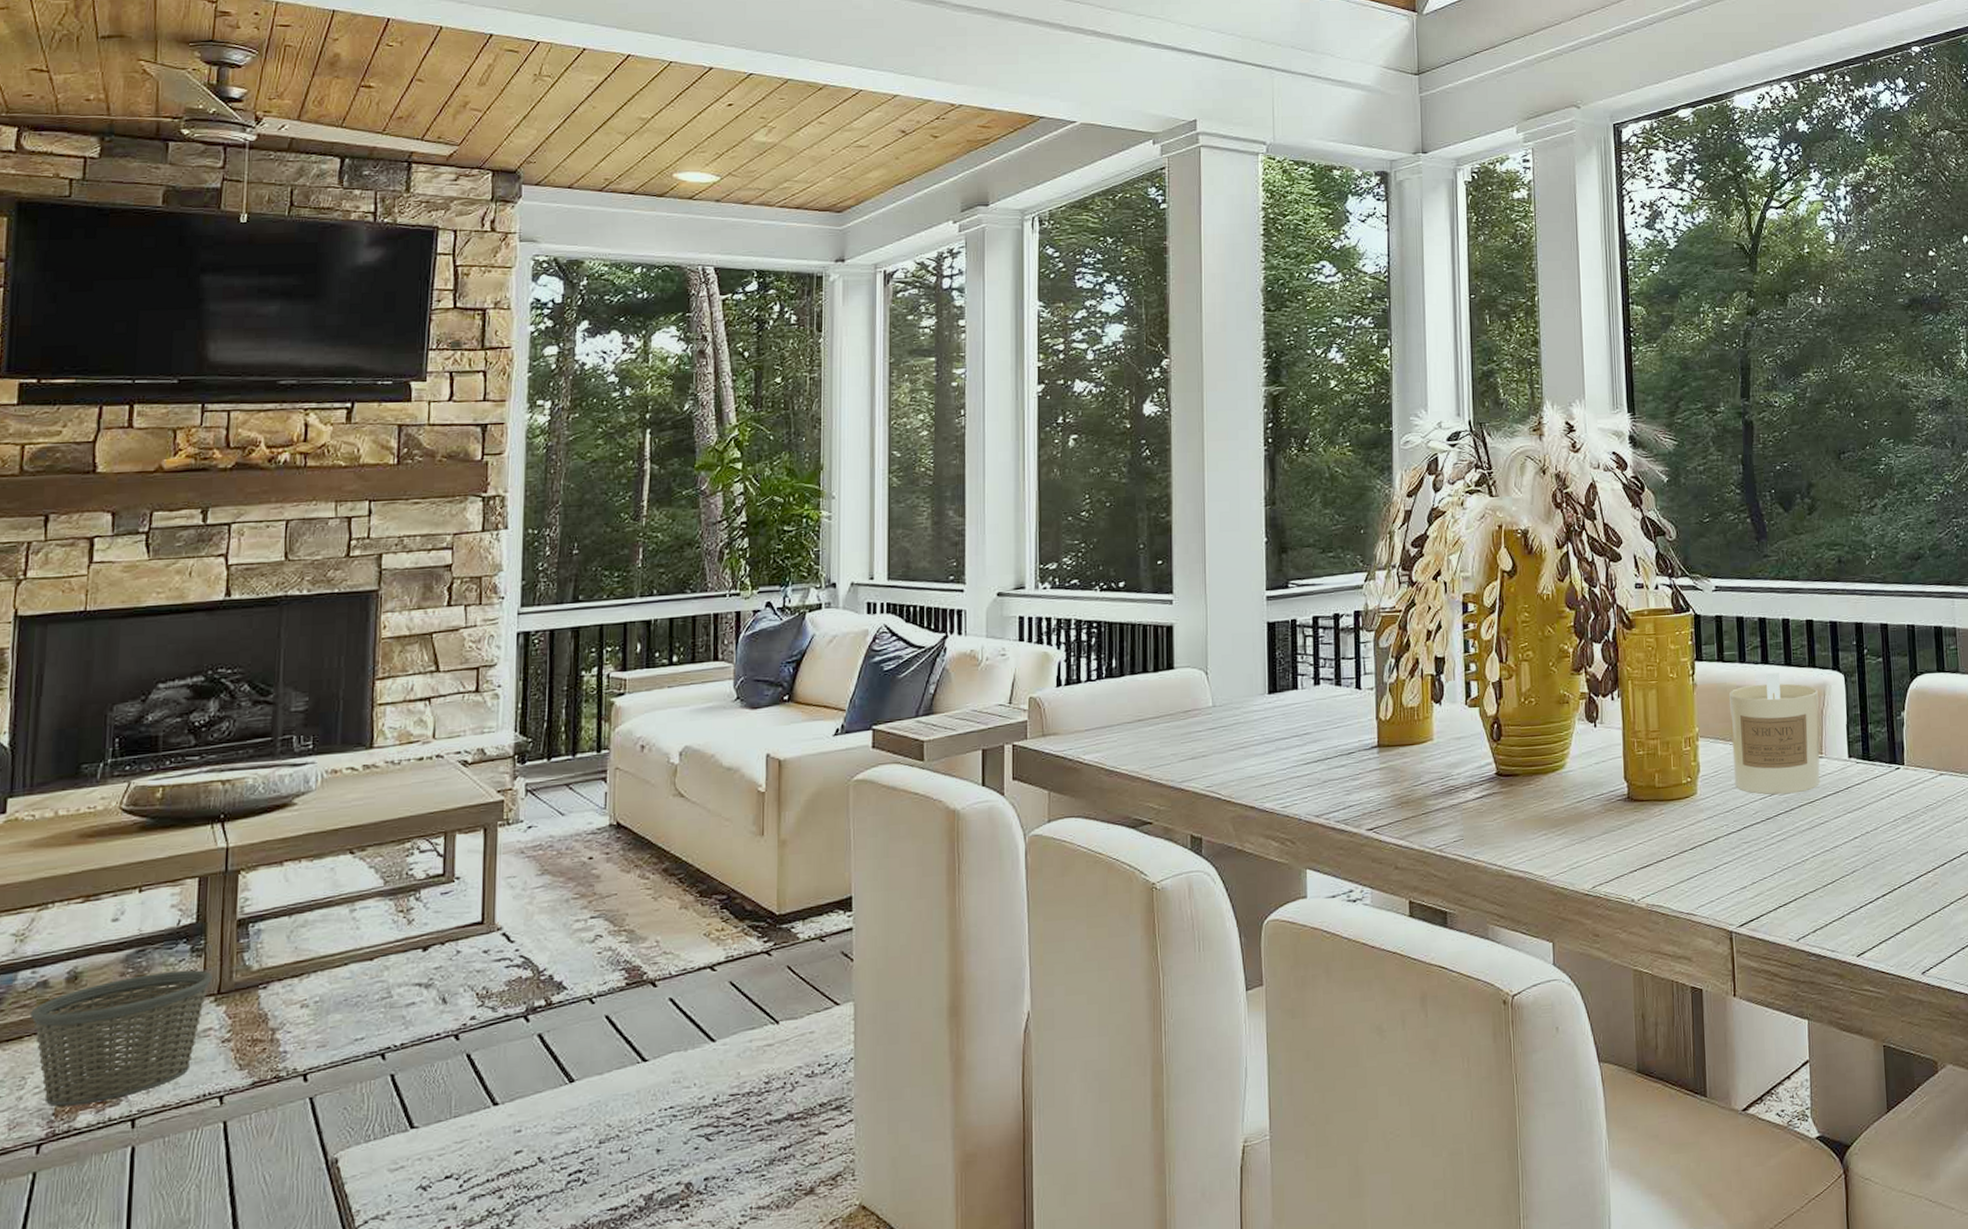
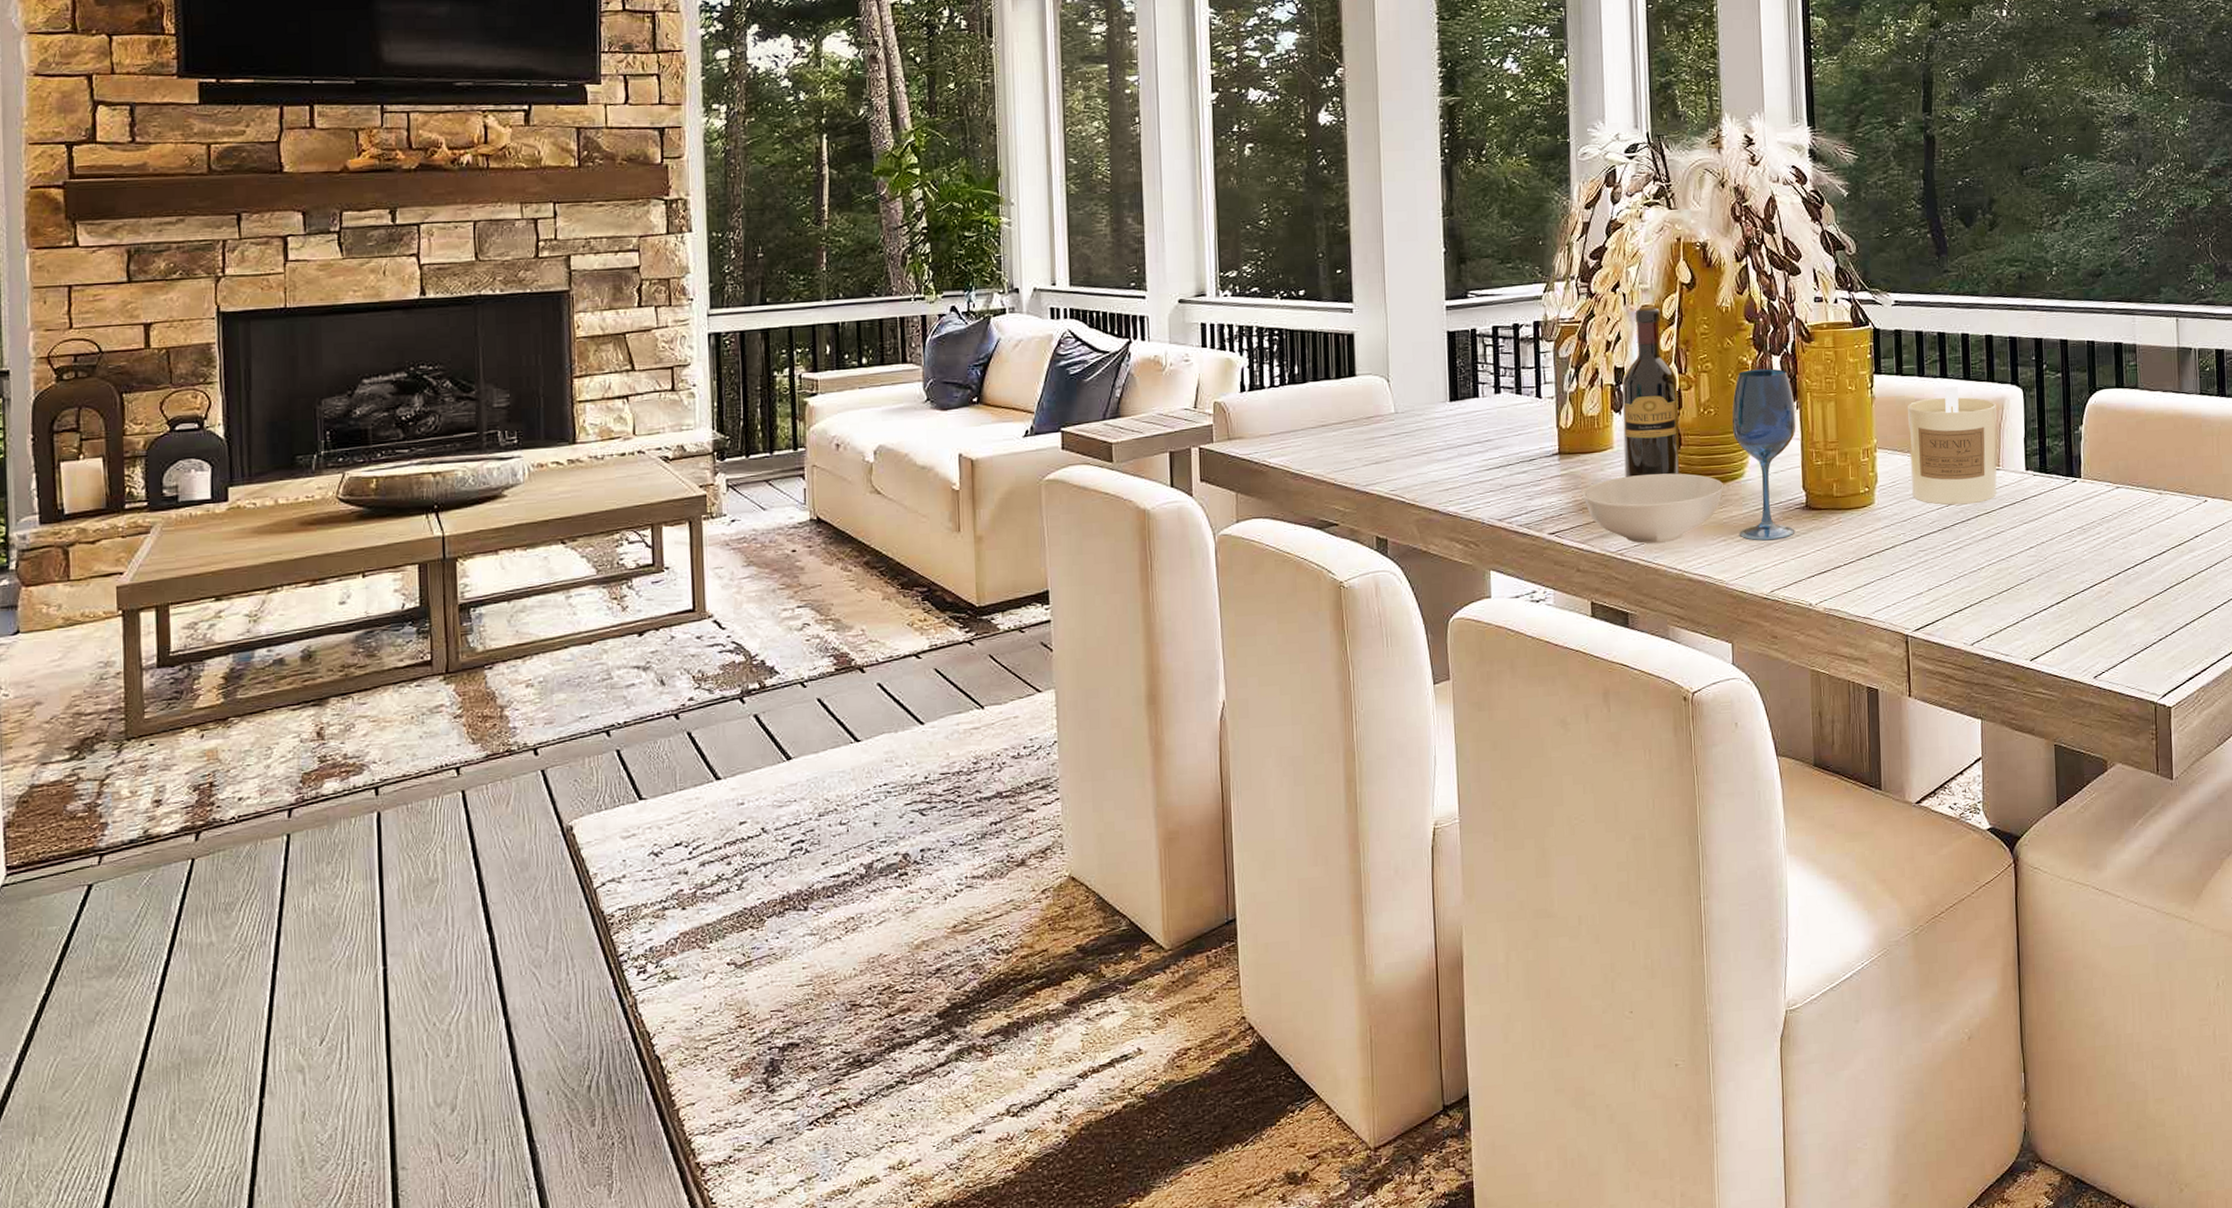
basket: present [29,970,212,1107] -> none [269,650,440,775]
bowl: none [1402,765,1545,839] -> present [1583,473,1724,544]
wine bottle: none [1442,594,1501,770] -> present [1621,306,1680,477]
wineglass: none [1552,656,1618,835] -> present [1731,368,1796,541]

